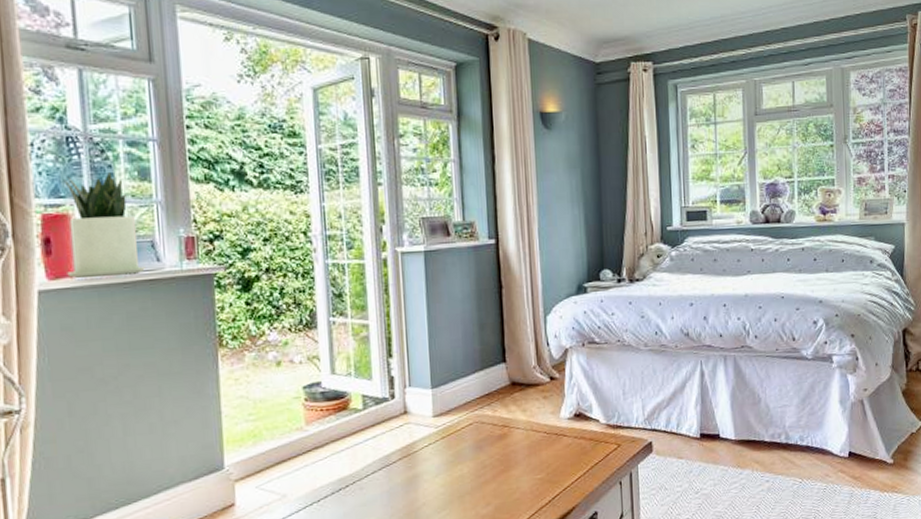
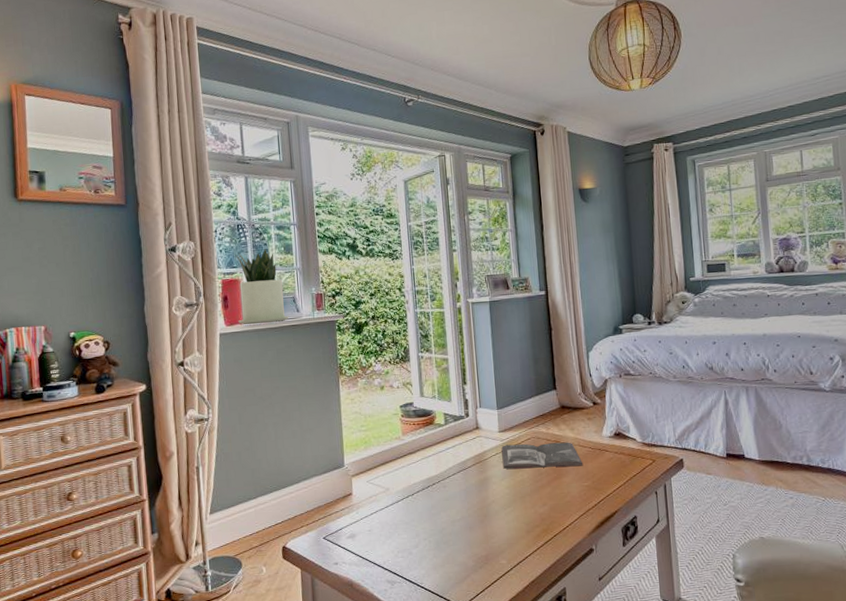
magazine: none [436,426,537,463] -> present [501,442,583,469]

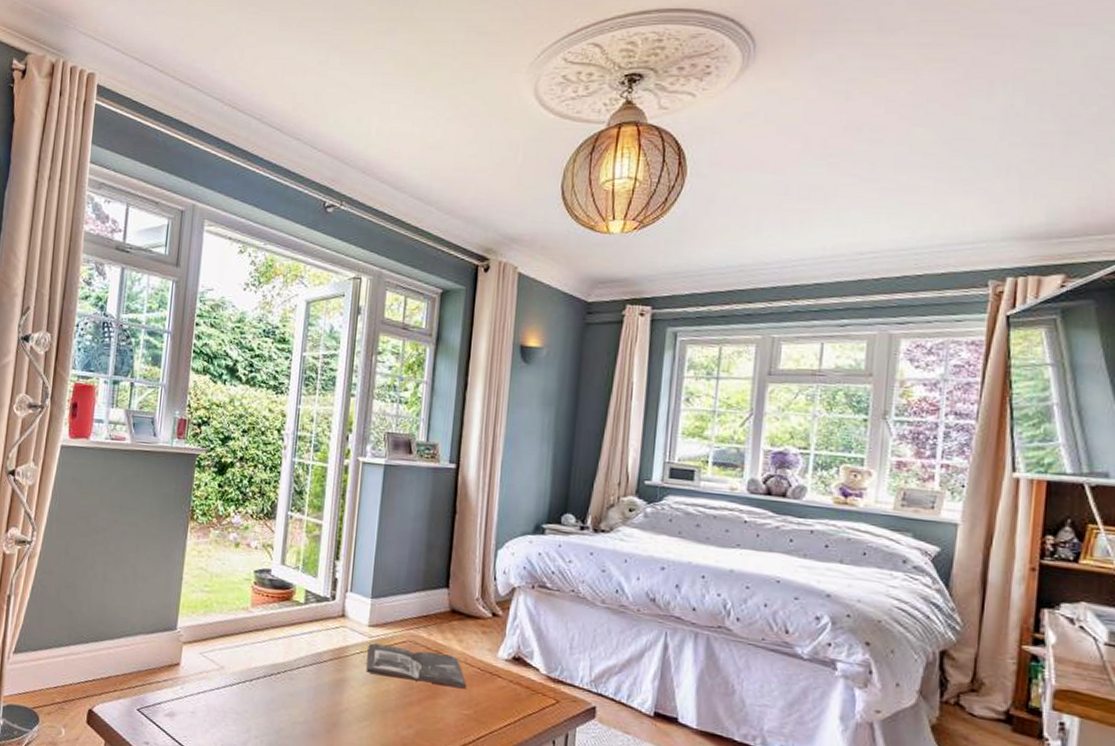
planter: present [236,249,289,325] -> none [84,354,144,445]

